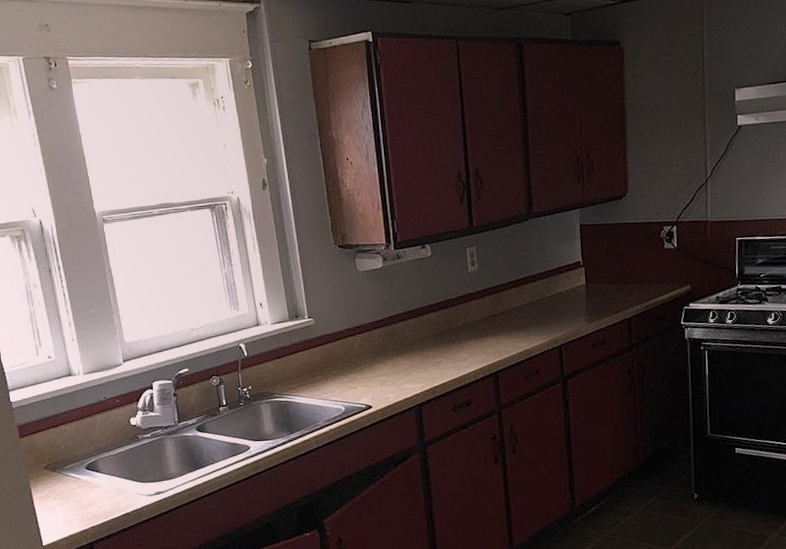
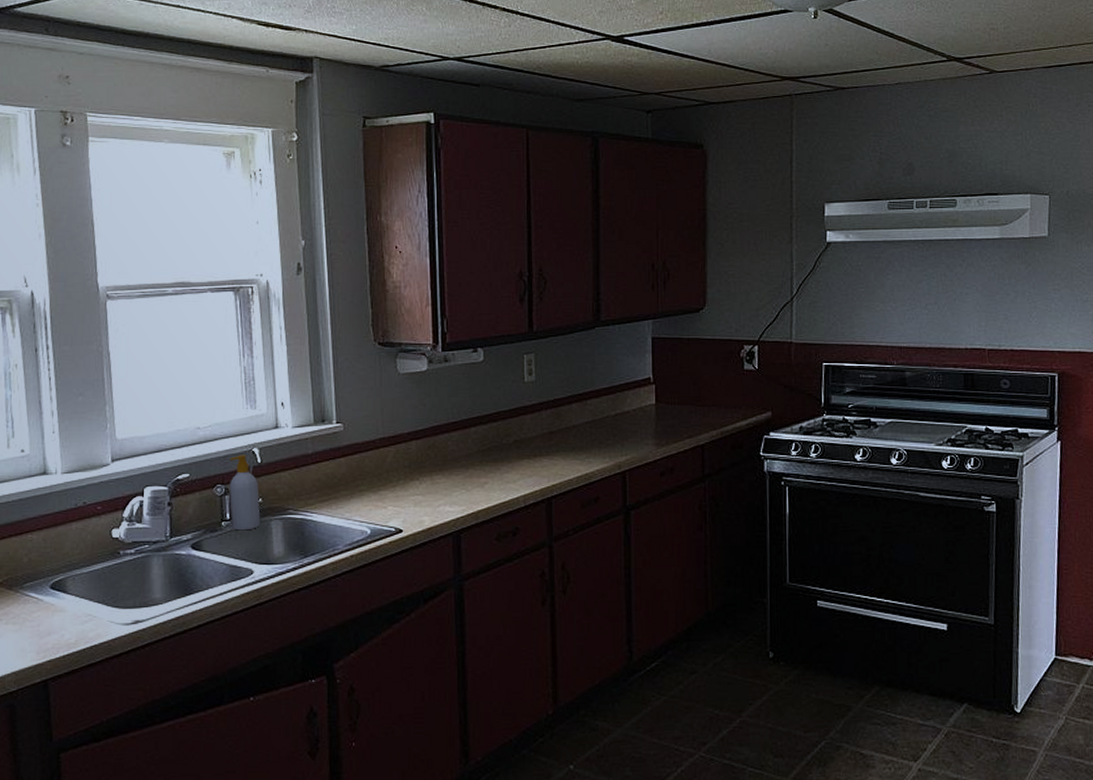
soap bottle: none [221,350,252,414] -> present [229,455,261,531]

